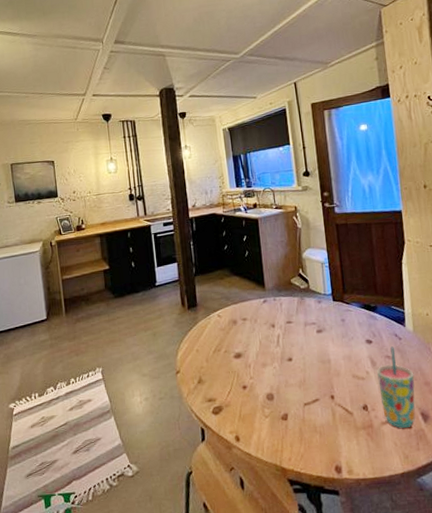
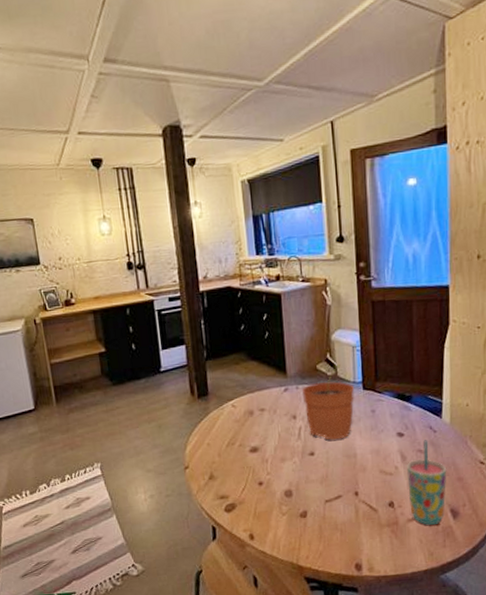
plant pot: none [278,279,326,347] -> present [301,364,355,440]

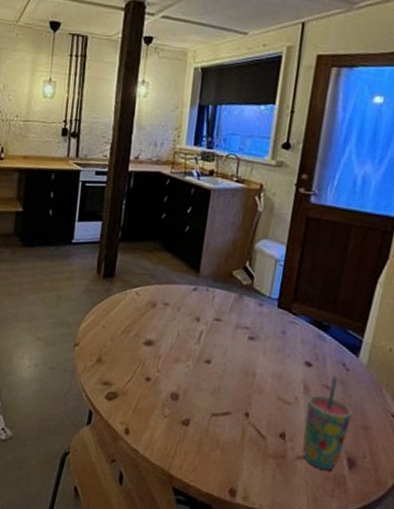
plant pot: present [301,364,355,440] -> none [211,275,269,354]

